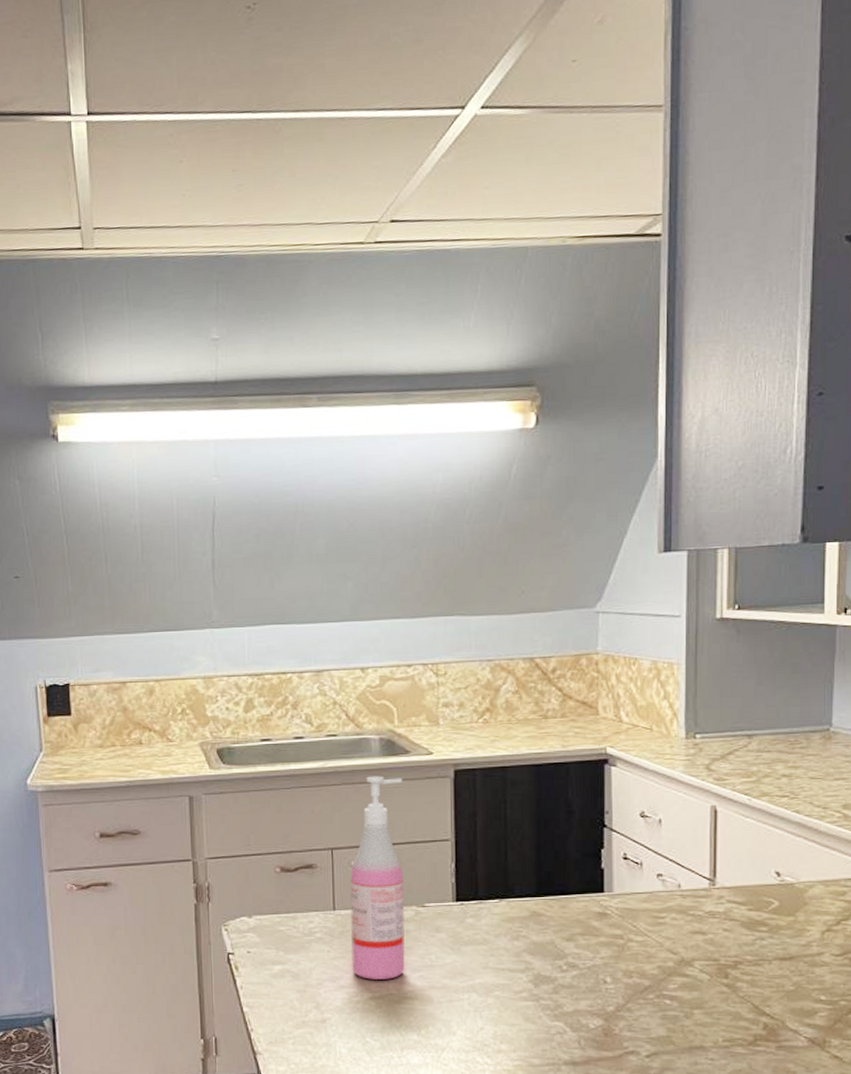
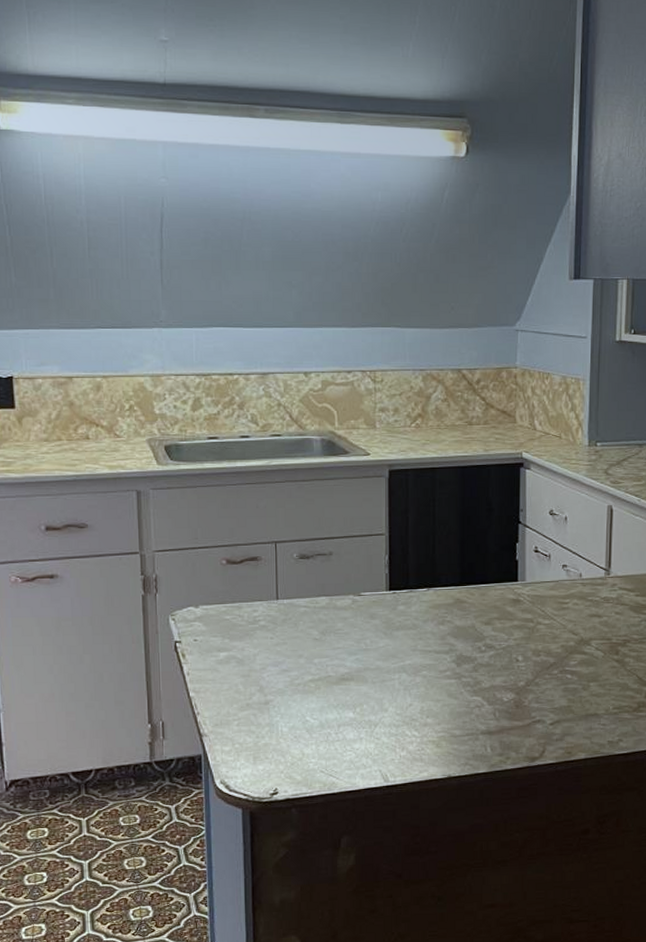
soap dispenser: present [350,776,405,980] -> none [292,474,342,663]

